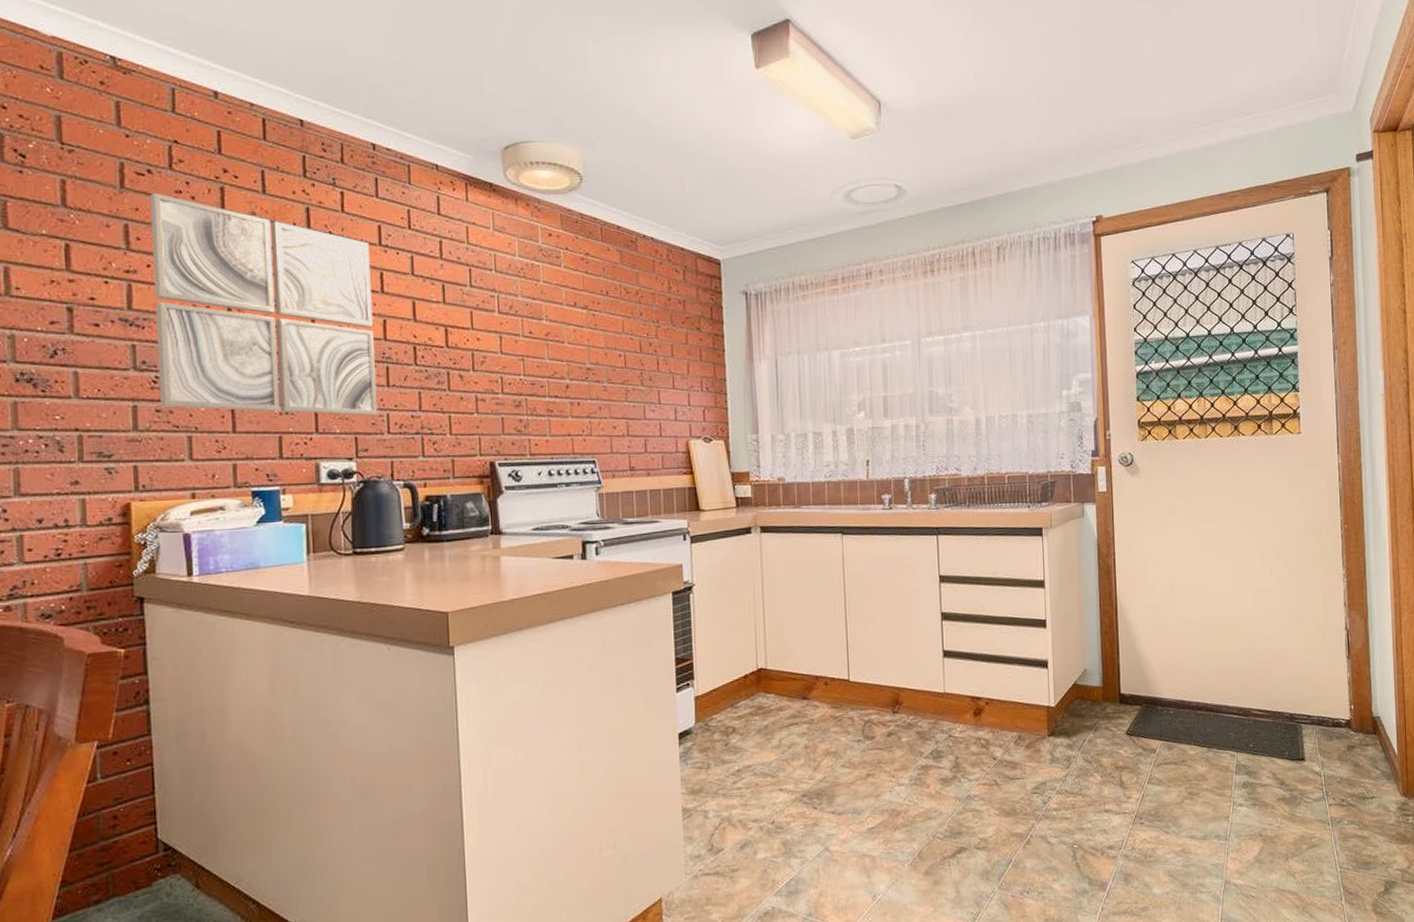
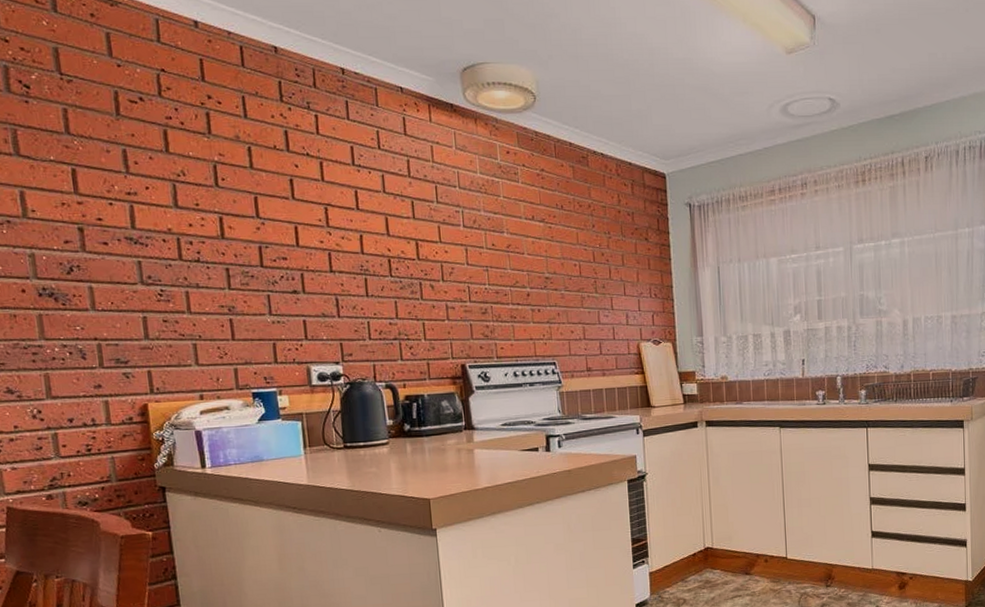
wall art: present [149,192,378,416] -> none [143,119,360,324]

